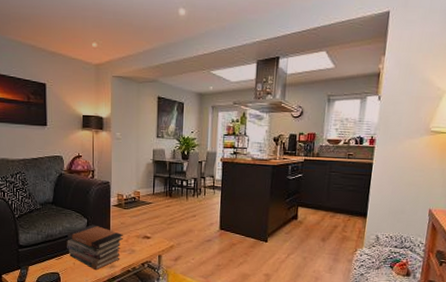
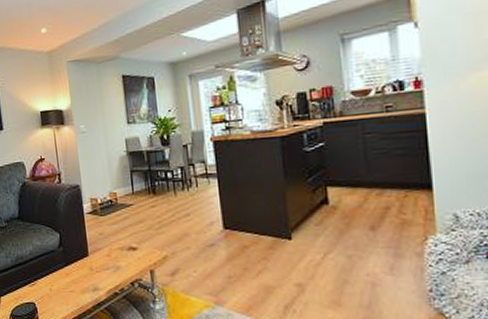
book stack: present [67,224,123,271] -> none [39,239,104,296]

